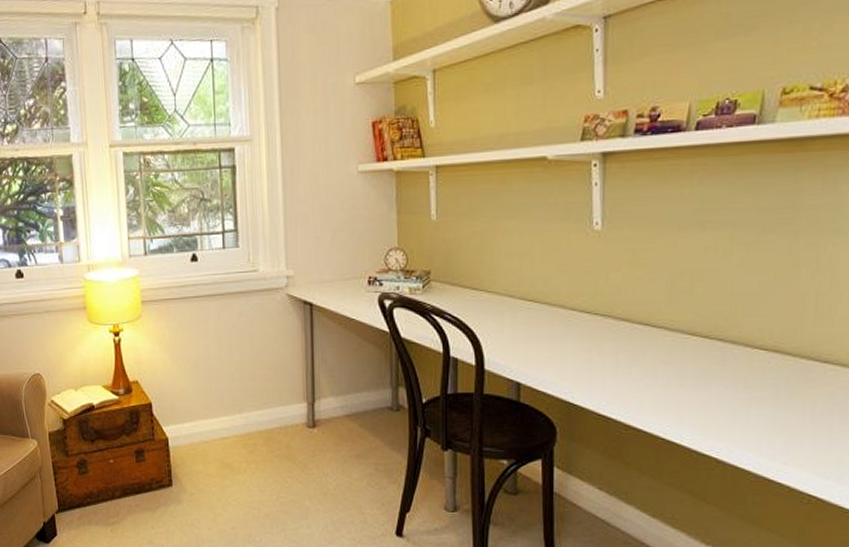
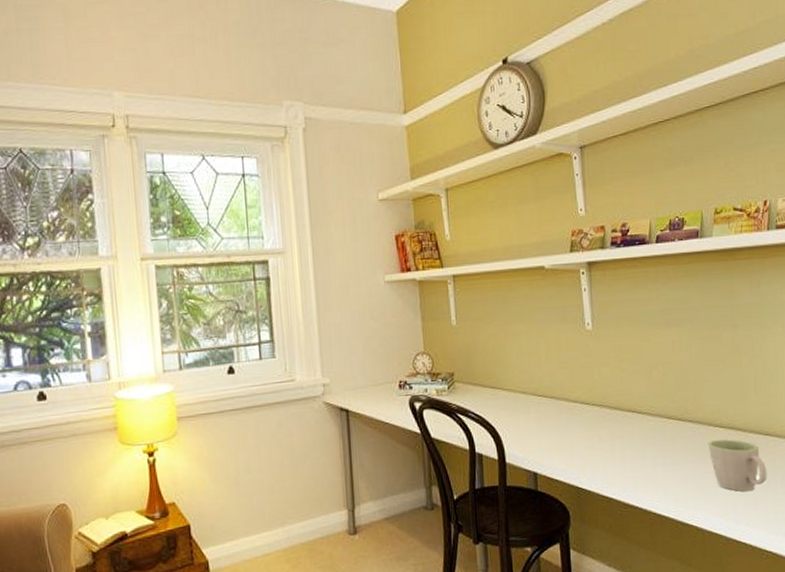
mug: none [741,363,821,426] -> present [707,439,767,492]

